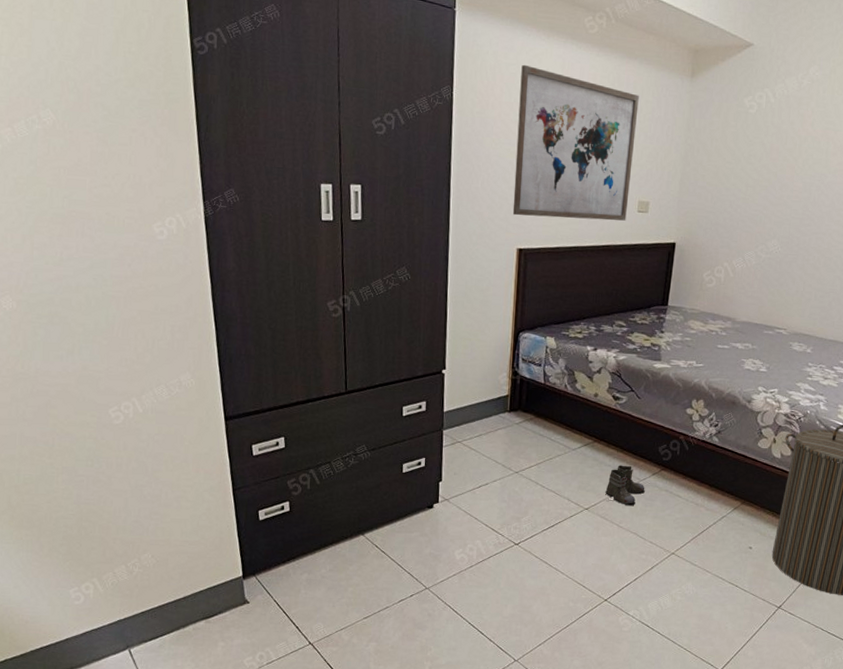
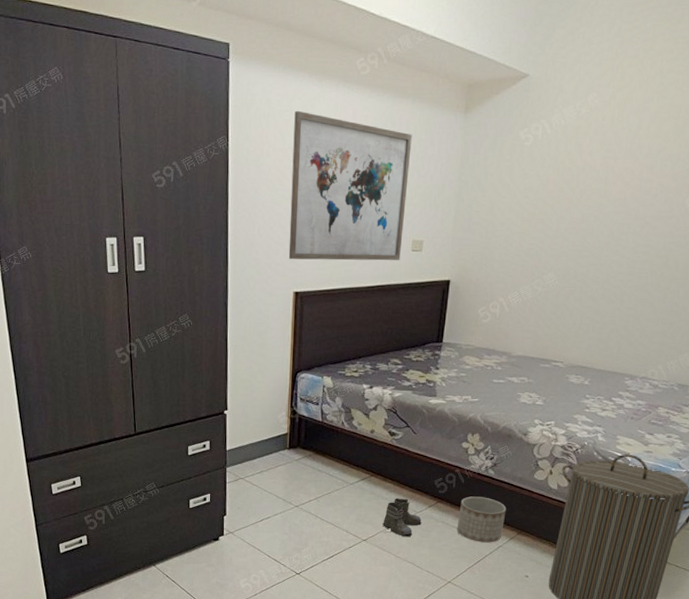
planter: none [680,464,731,513] -> present [456,496,507,543]

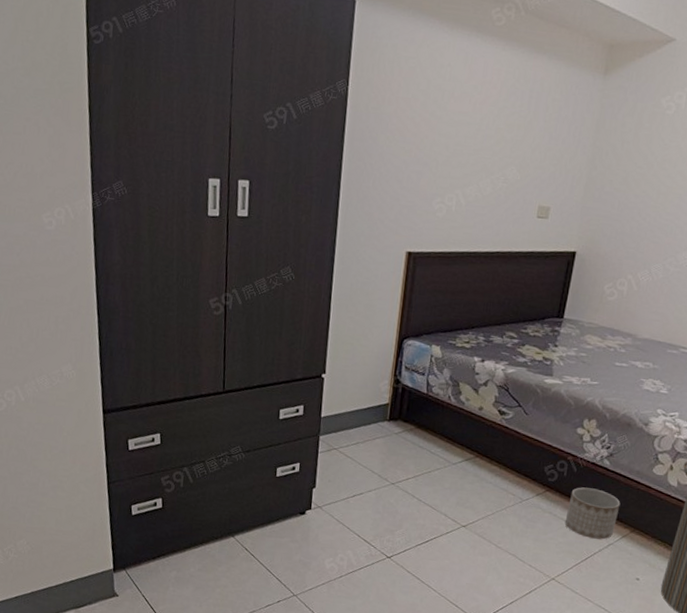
wall art: present [288,110,412,261] -> none [403,58,546,226]
boots: present [382,498,422,537] -> none [484,483,528,527]

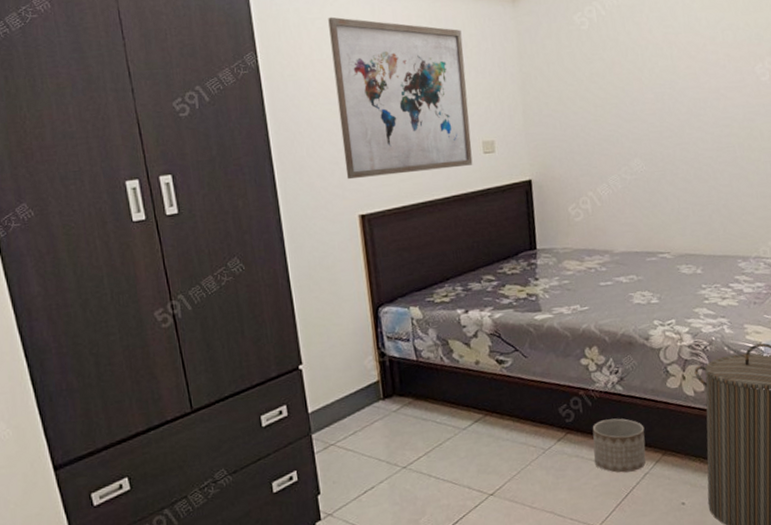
wall art: none [403,58,546,226] -> present [328,16,473,180]

